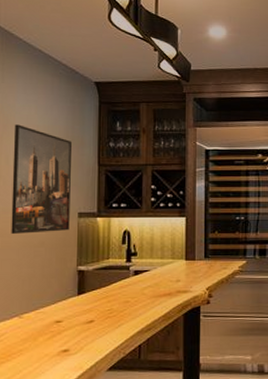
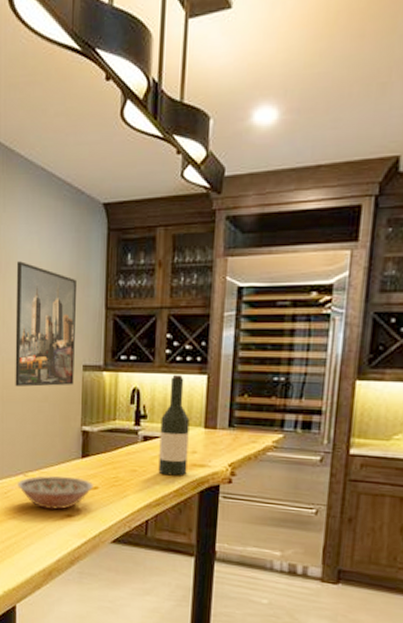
bowl: none [12,313,89,348] -> present [18,475,93,511]
wine bottle: none [148,218,173,303] -> present [158,374,190,476]

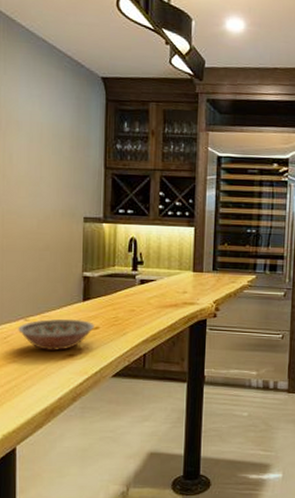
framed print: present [15,261,78,387] -> none [15,120,78,236]
wine bottle: present [158,374,190,476] -> none [154,226,180,314]

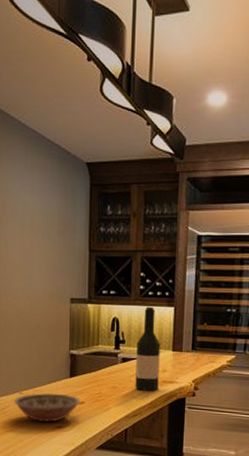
wine bottle: none [154,226,180,314] -> present [135,306,160,391]

